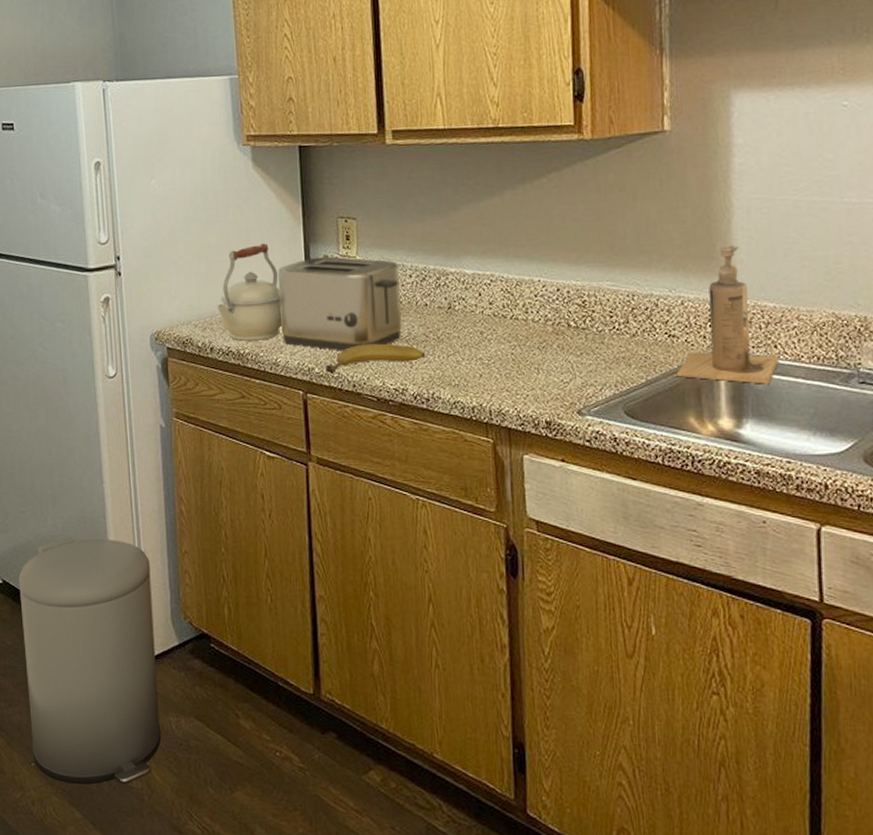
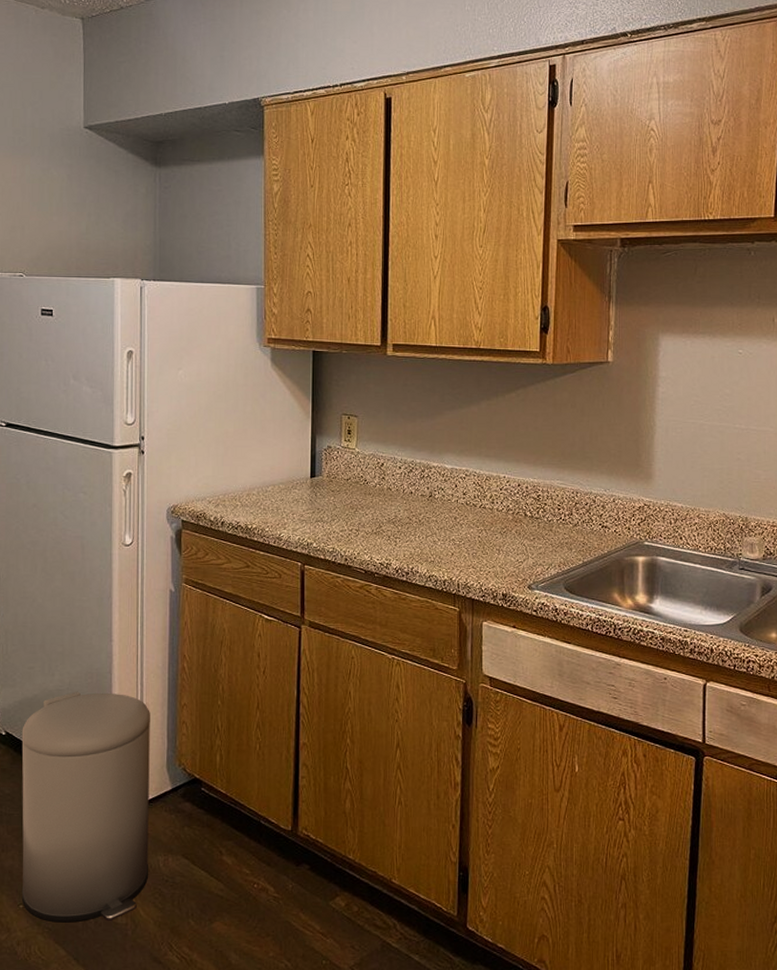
kettle: present [217,243,283,341] -> none [230,433,288,517]
toaster: present [277,256,402,351] -> none [286,447,390,529]
fruit: present [326,343,426,375] -> none [323,524,408,549]
soap dispenser: present [676,245,779,384] -> none [606,457,683,568]

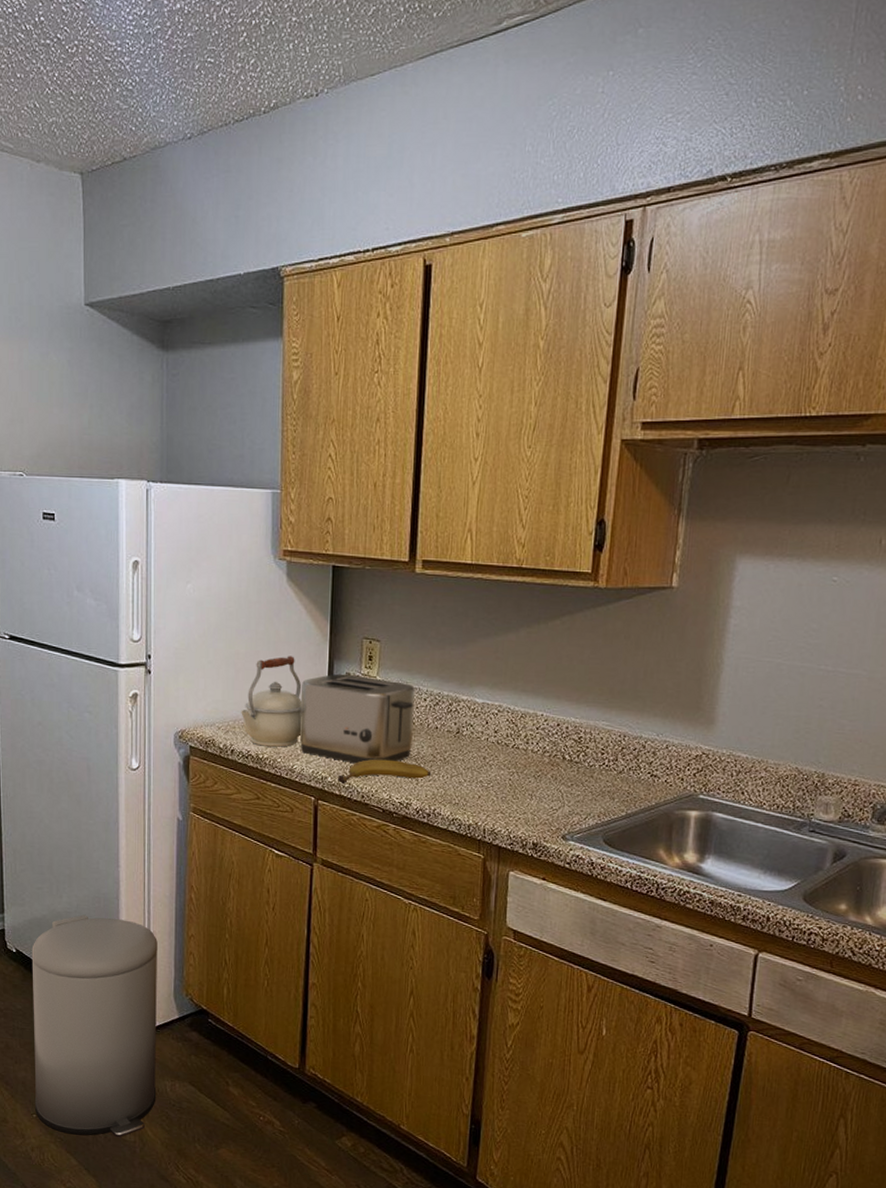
kettle: none [230,433,288,517] -> present [241,656,303,747]
toaster: none [286,447,390,529] -> present [300,673,415,764]
fruit: none [323,524,408,549] -> present [338,759,432,785]

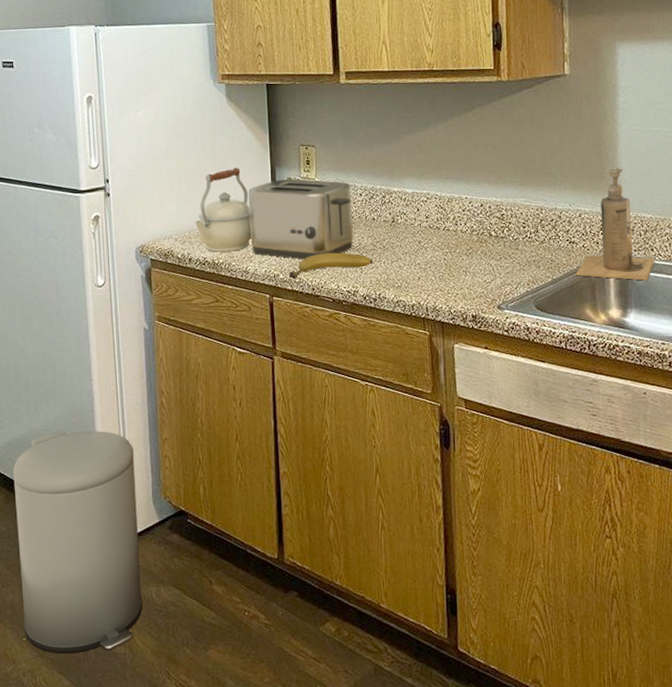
soap dispenser: none [653,699,744,826] -> present [576,168,655,281]

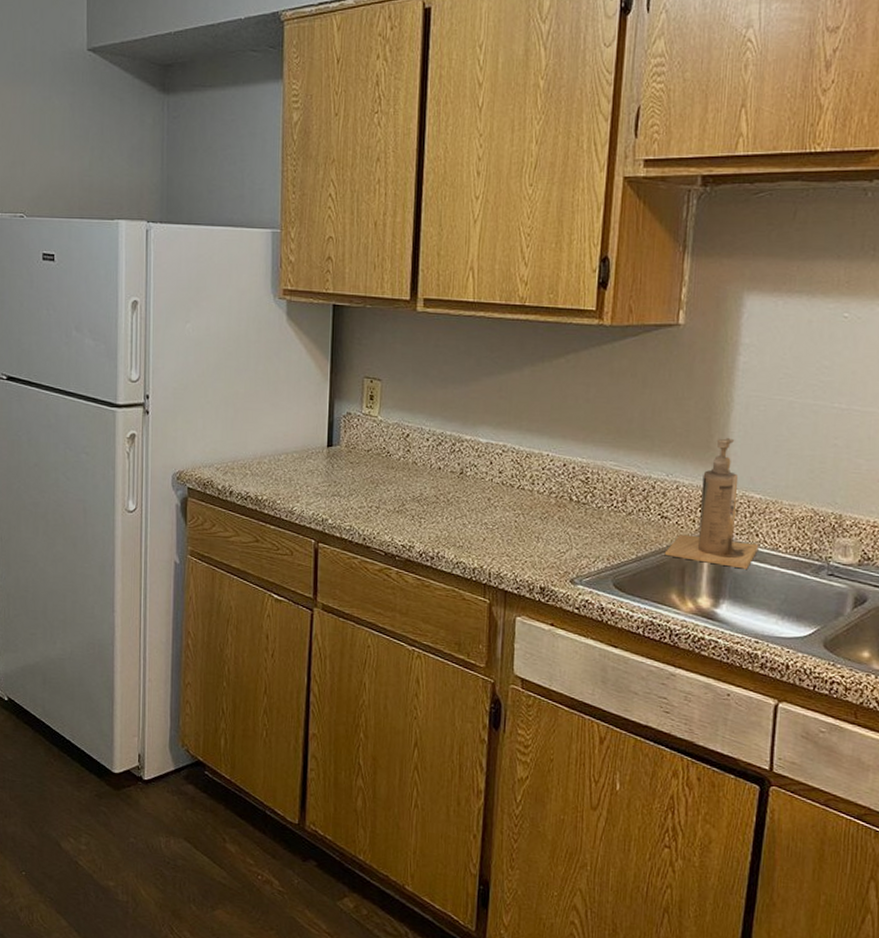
pedal bin: present [13,430,143,654] -> none [24,661,153,897]
kettle: present [195,167,252,252] -> none [240,395,303,489]
toaster: present [247,178,354,260] -> none [300,413,417,506]
fruit: present [289,252,374,280] -> none [339,500,435,527]

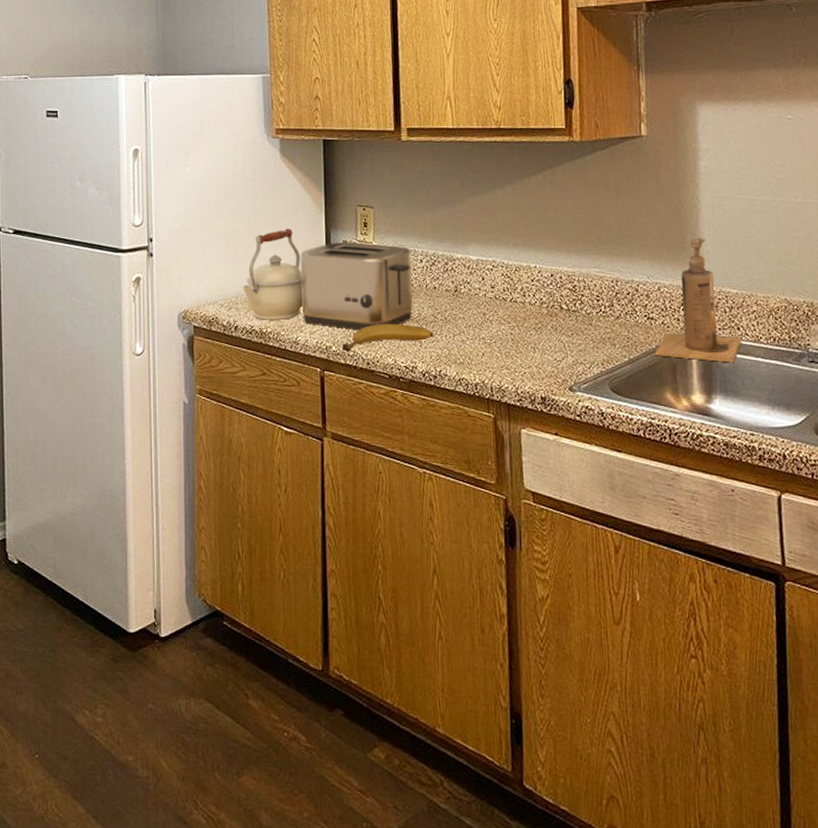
kettle: none [240,395,303,489] -> present [243,228,304,320]
toaster: none [300,413,417,506] -> present [300,242,413,331]
fruit: none [339,500,435,527] -> present [342,323,434,353]

